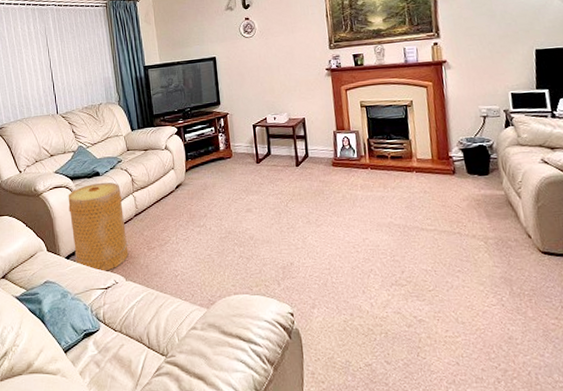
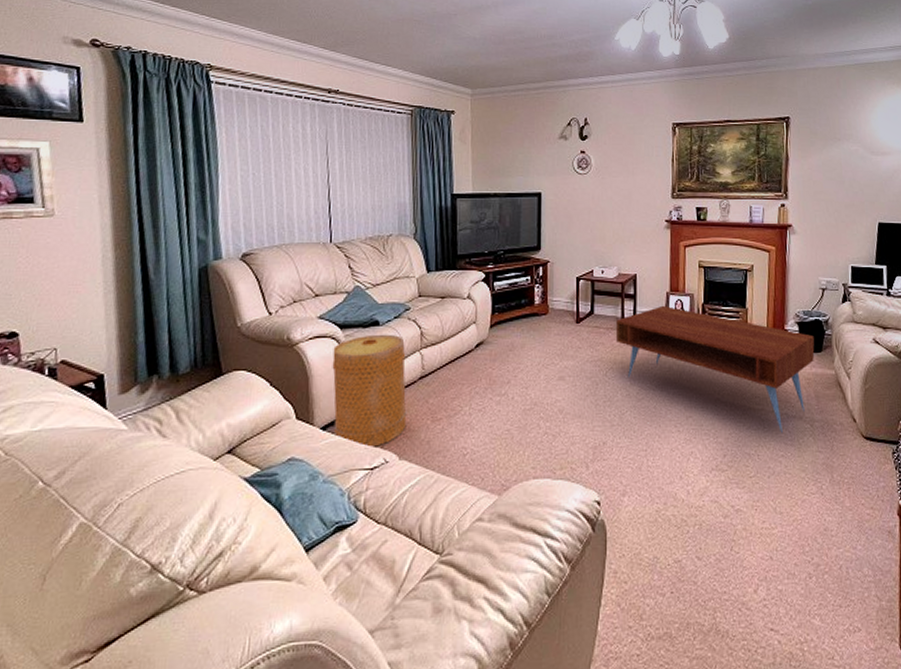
coffee table: none [291,143,482,252] -> present [616,305,815,434]

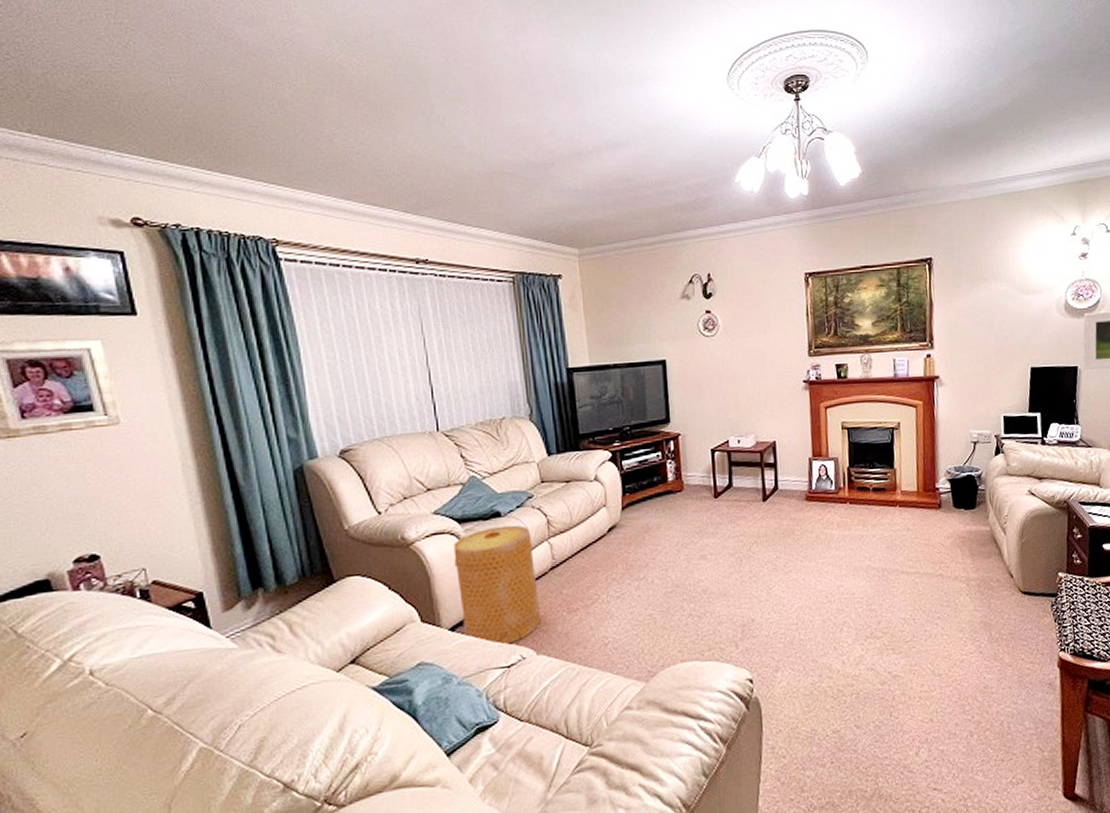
coffee table: present [616,305,815,434] -> none [757,472,968,596]

